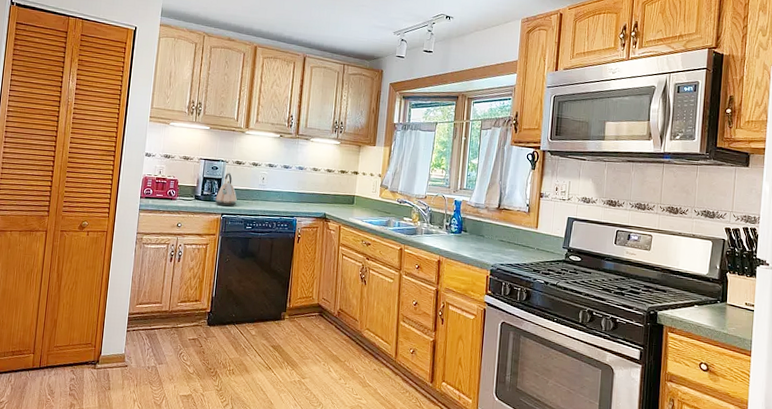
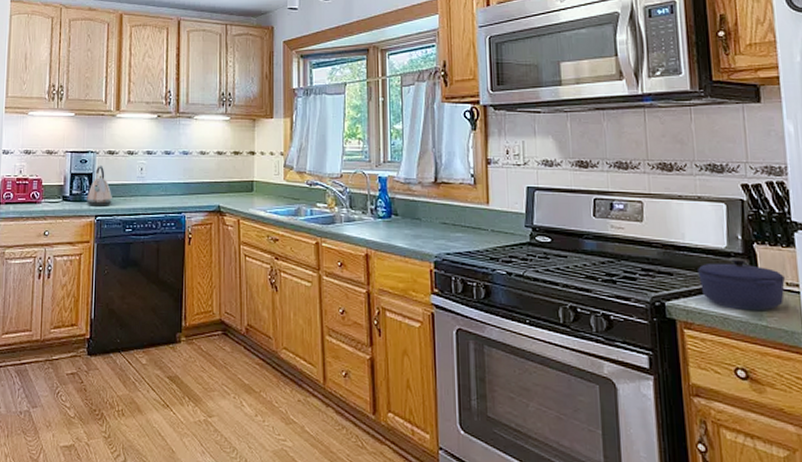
cooking pot: none [684,282,746,323] -> present [696,257,786,311]

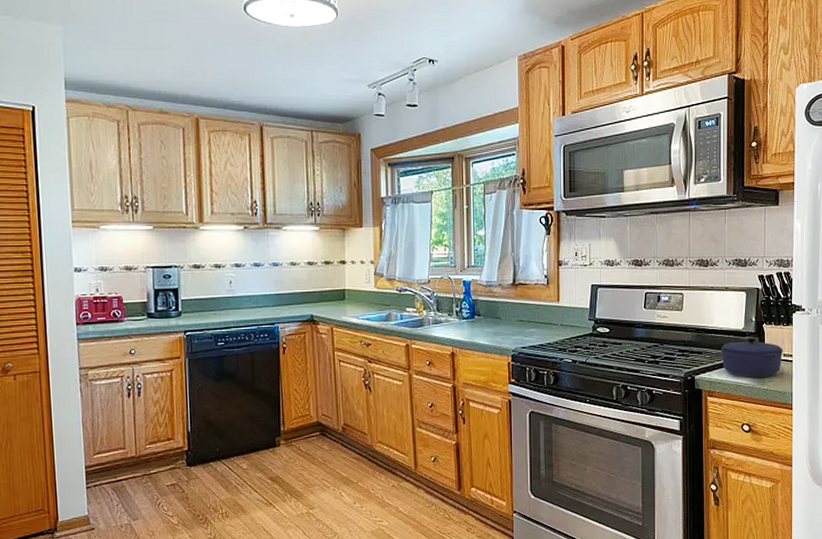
kettle: present [87,164,113,208] -> none [174,279,203,323]

